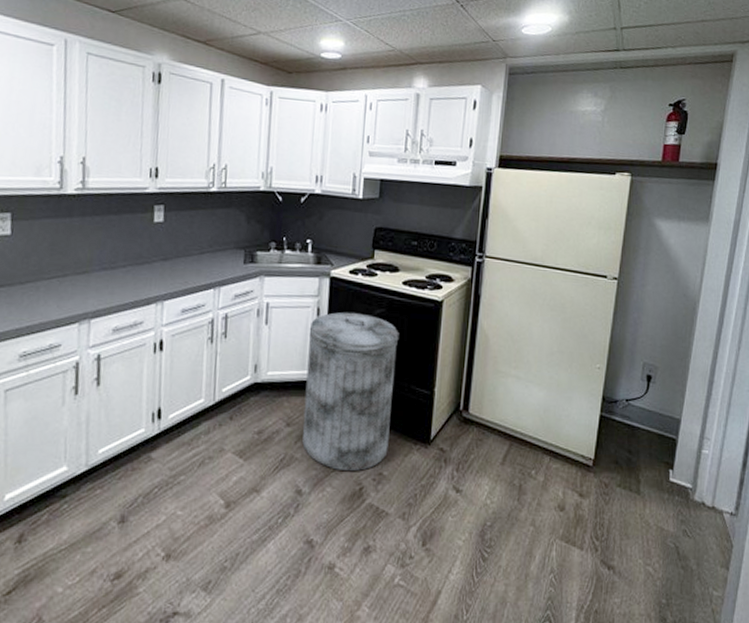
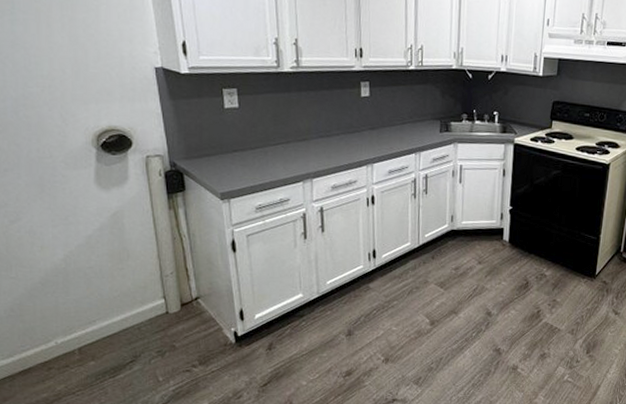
trash can: present [302,312,399,471] -> none [491,173,572,298]

